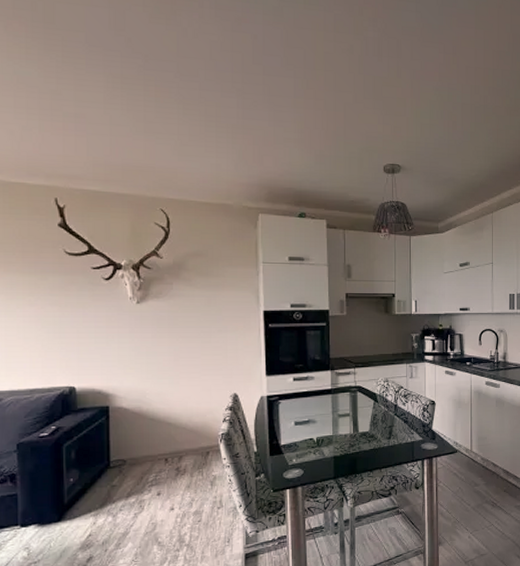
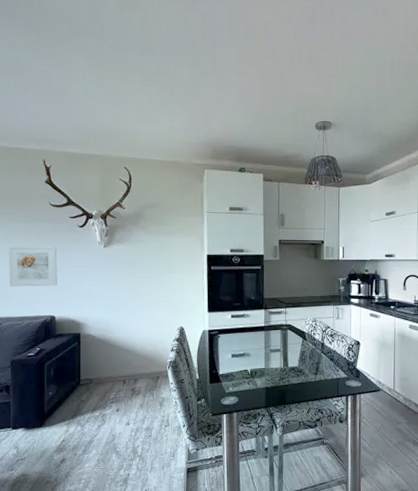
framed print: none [10,302,77,353] -> present [8,245,57,287]

